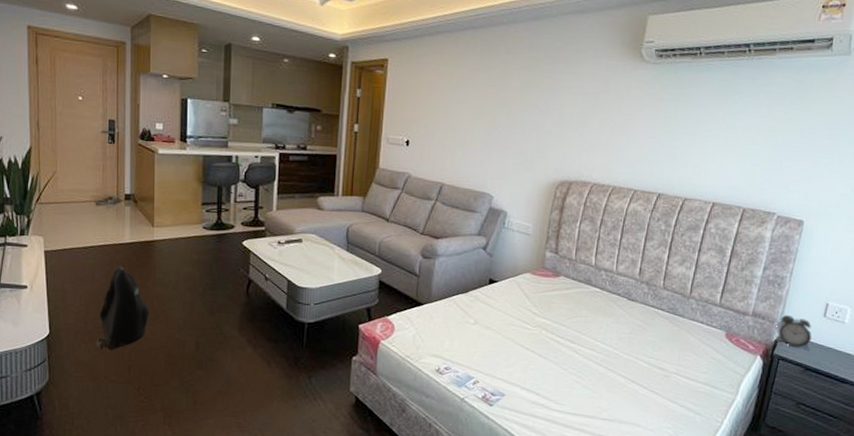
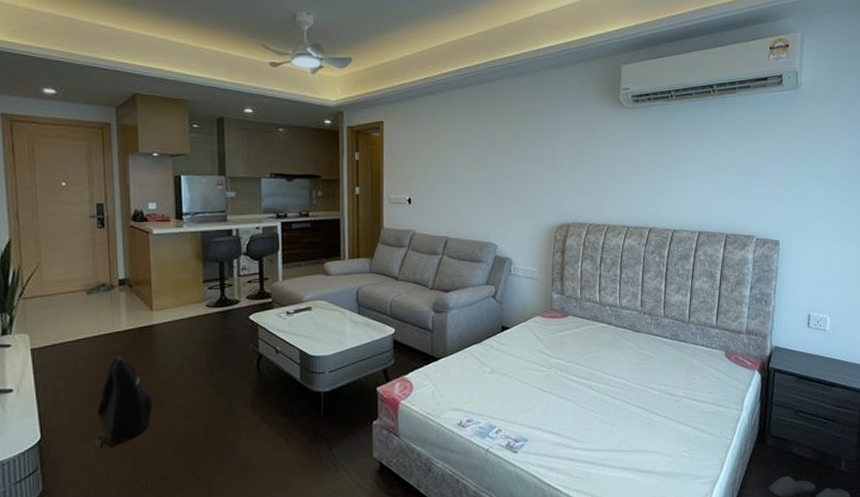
alarm clock: present [775,314,812,351] -> none [768,328,800,361]

